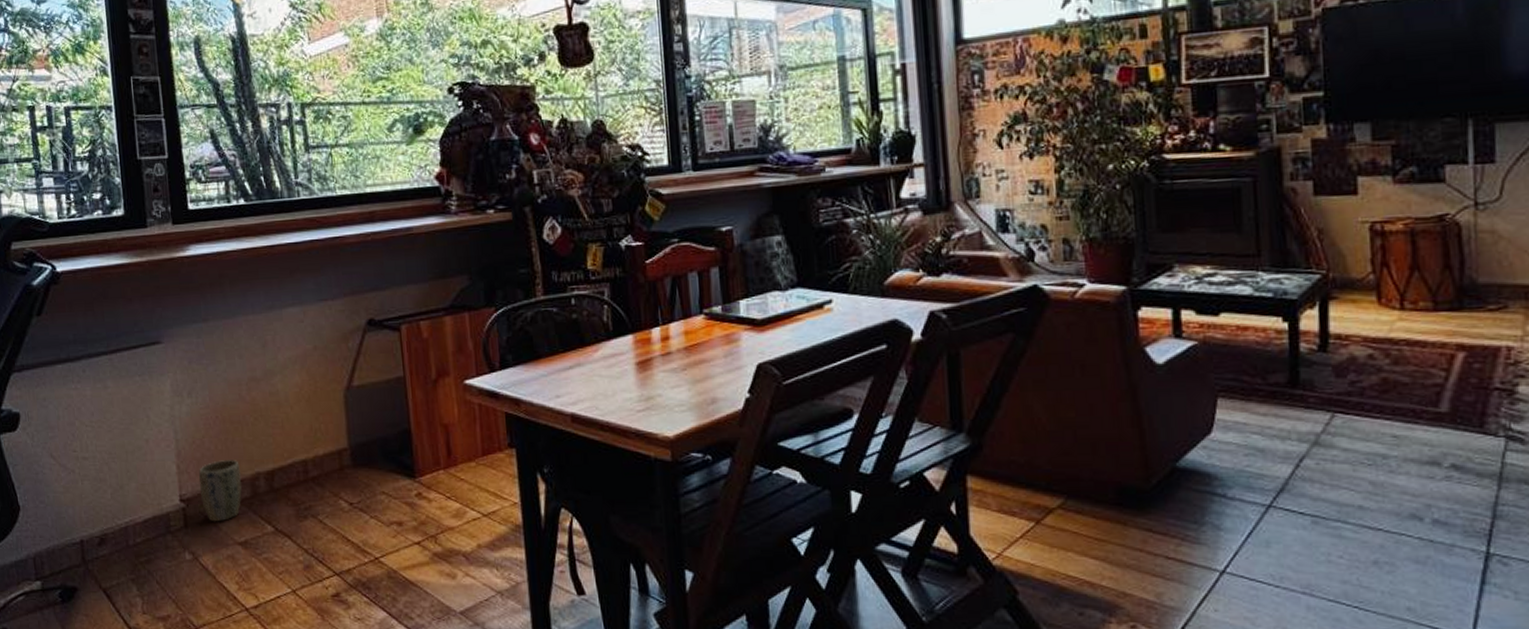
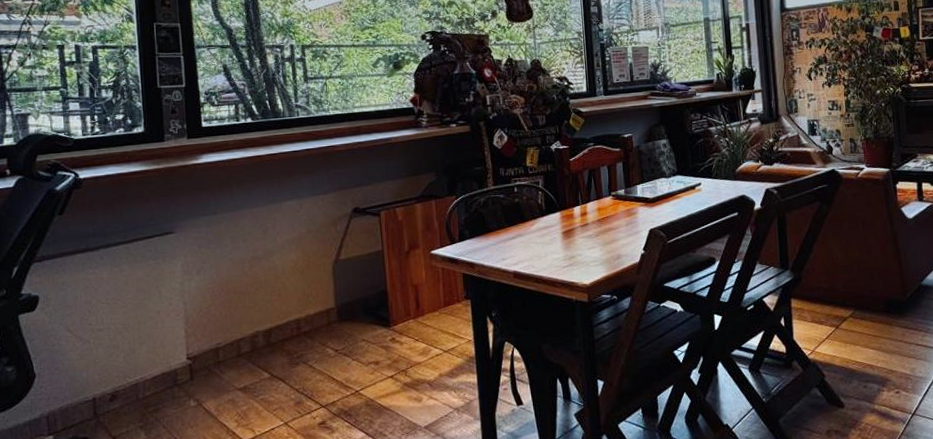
plant pot: present [199,460,243,522] -> none [205,323,243,374]

